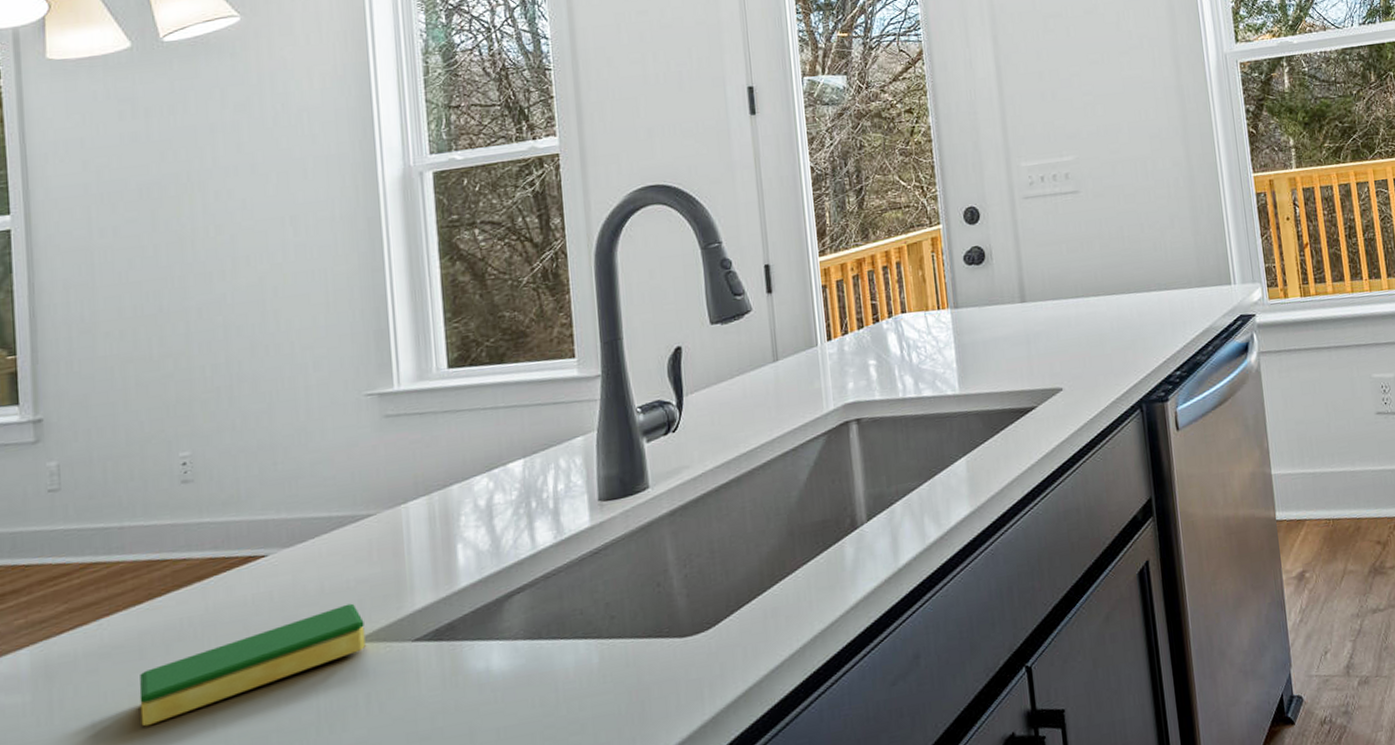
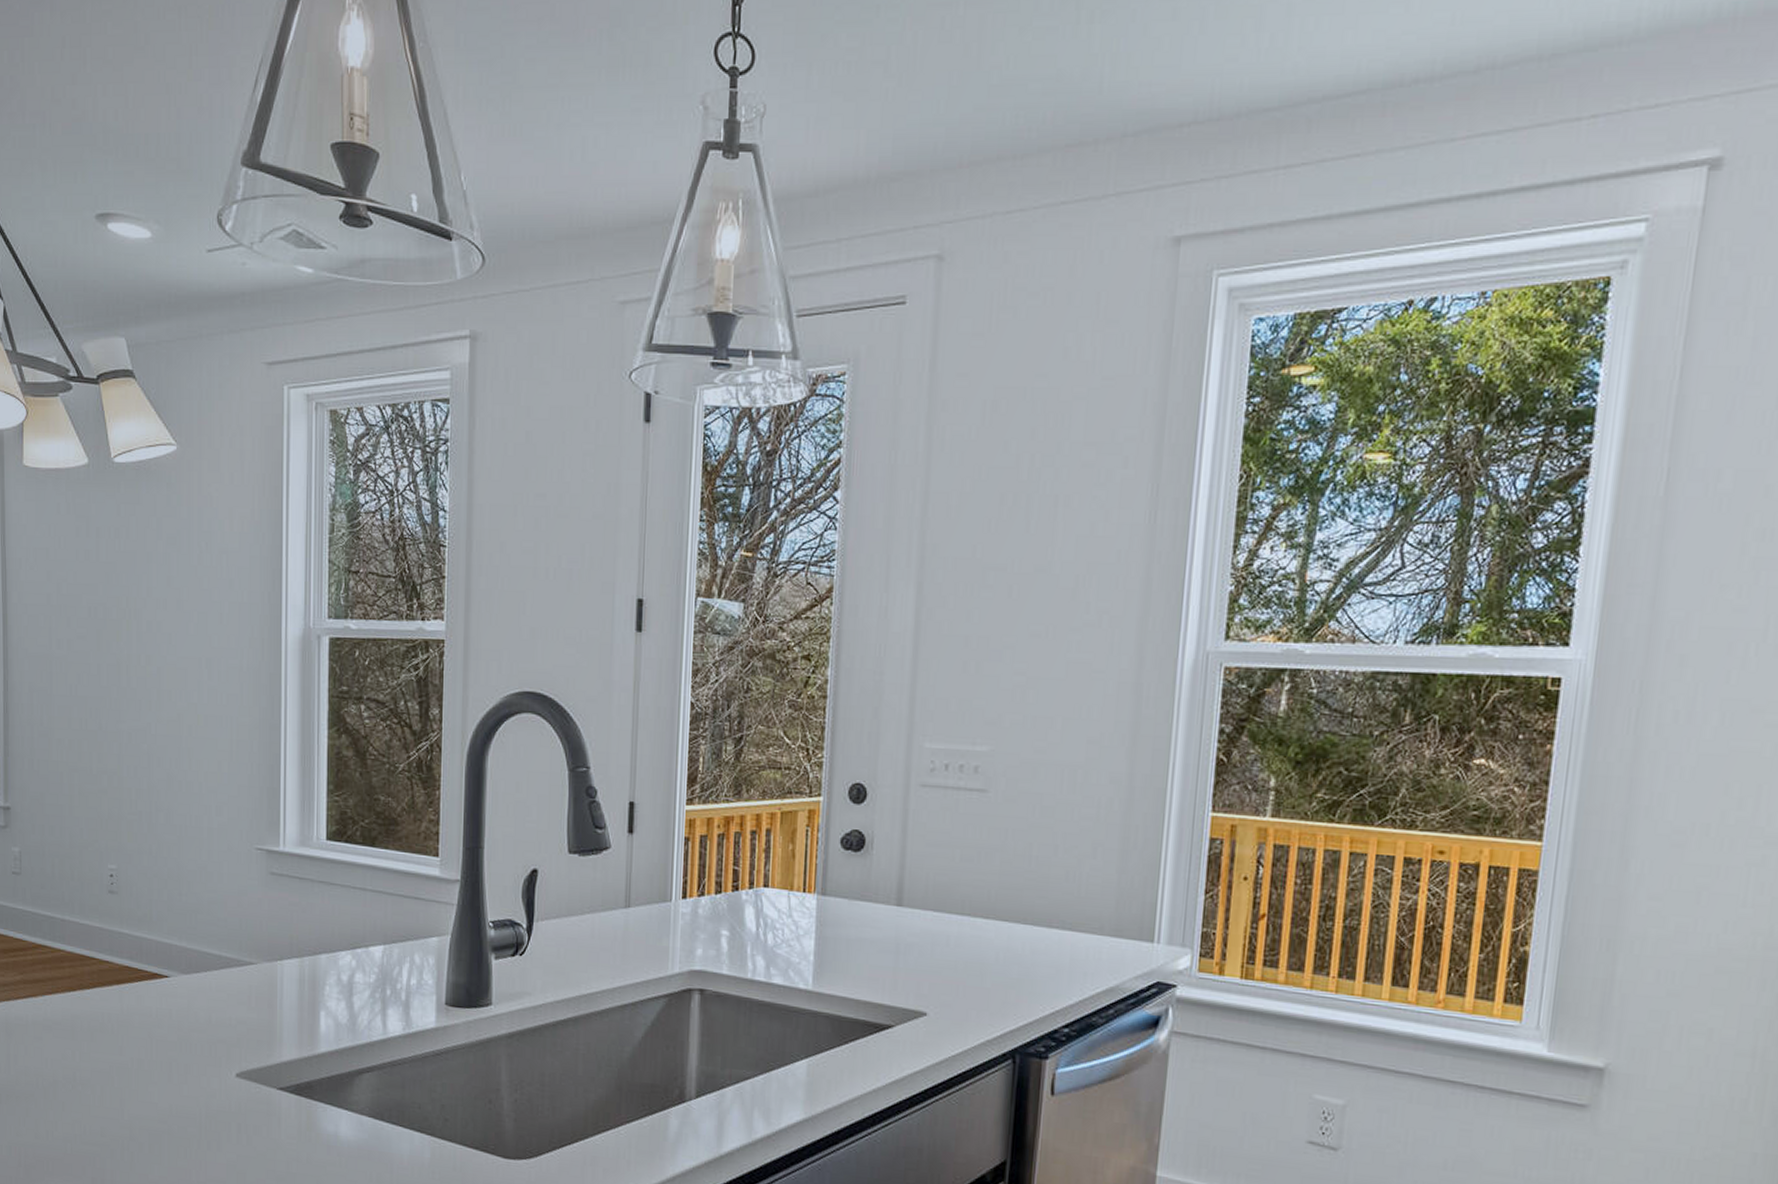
dish sponge: present [139,603,366,727] -> none [70,1039,240,1098]

